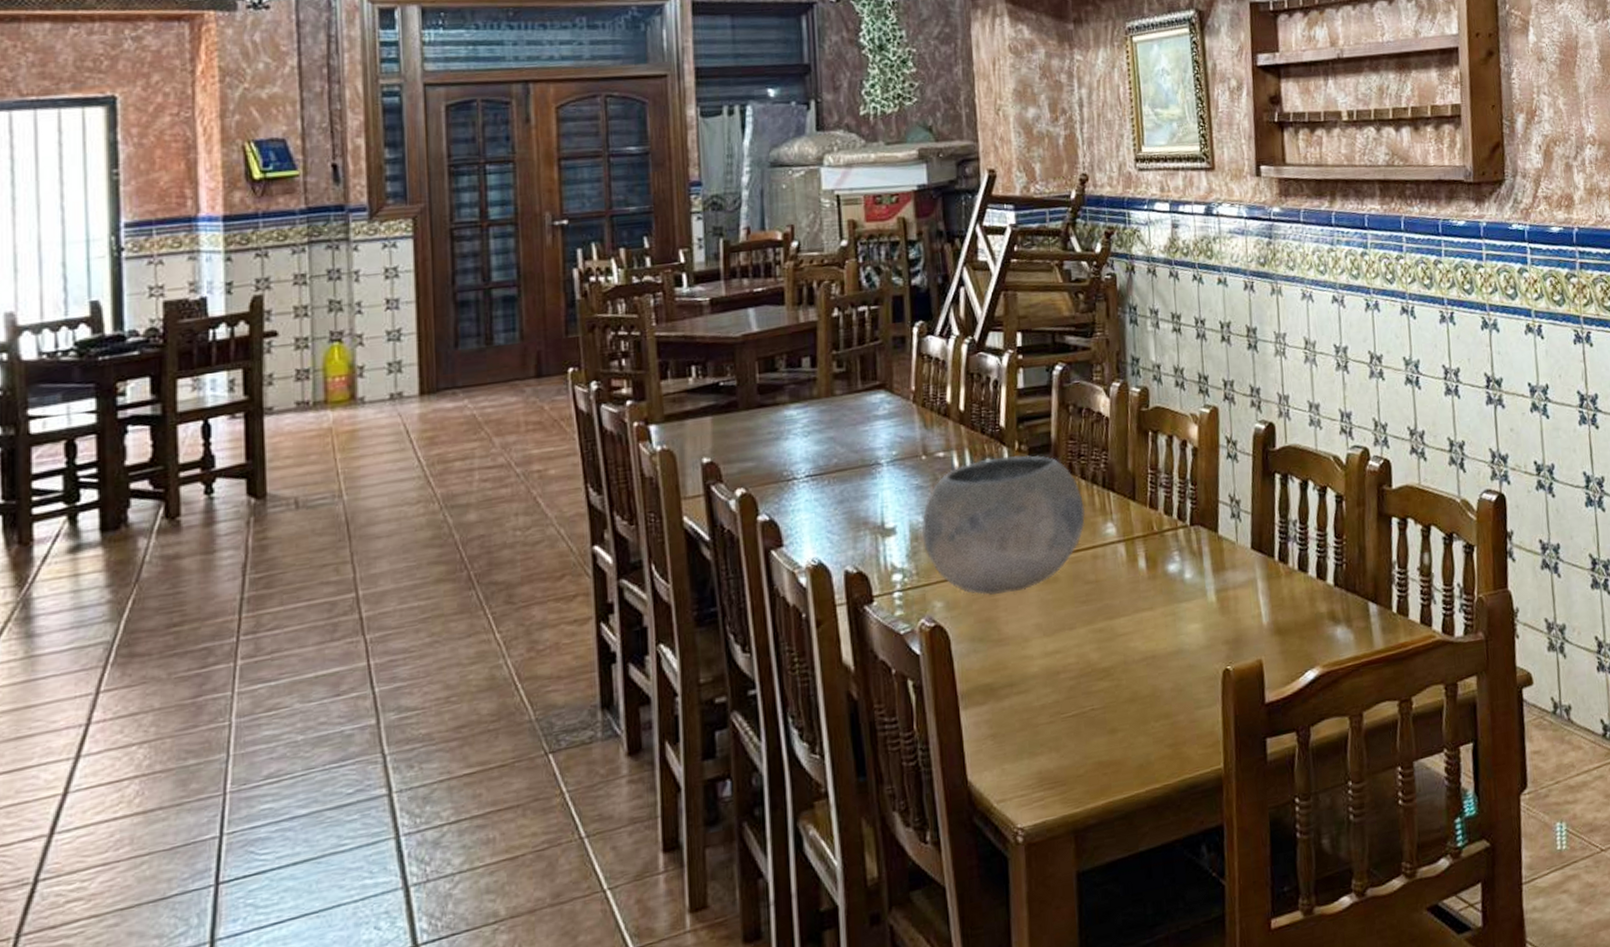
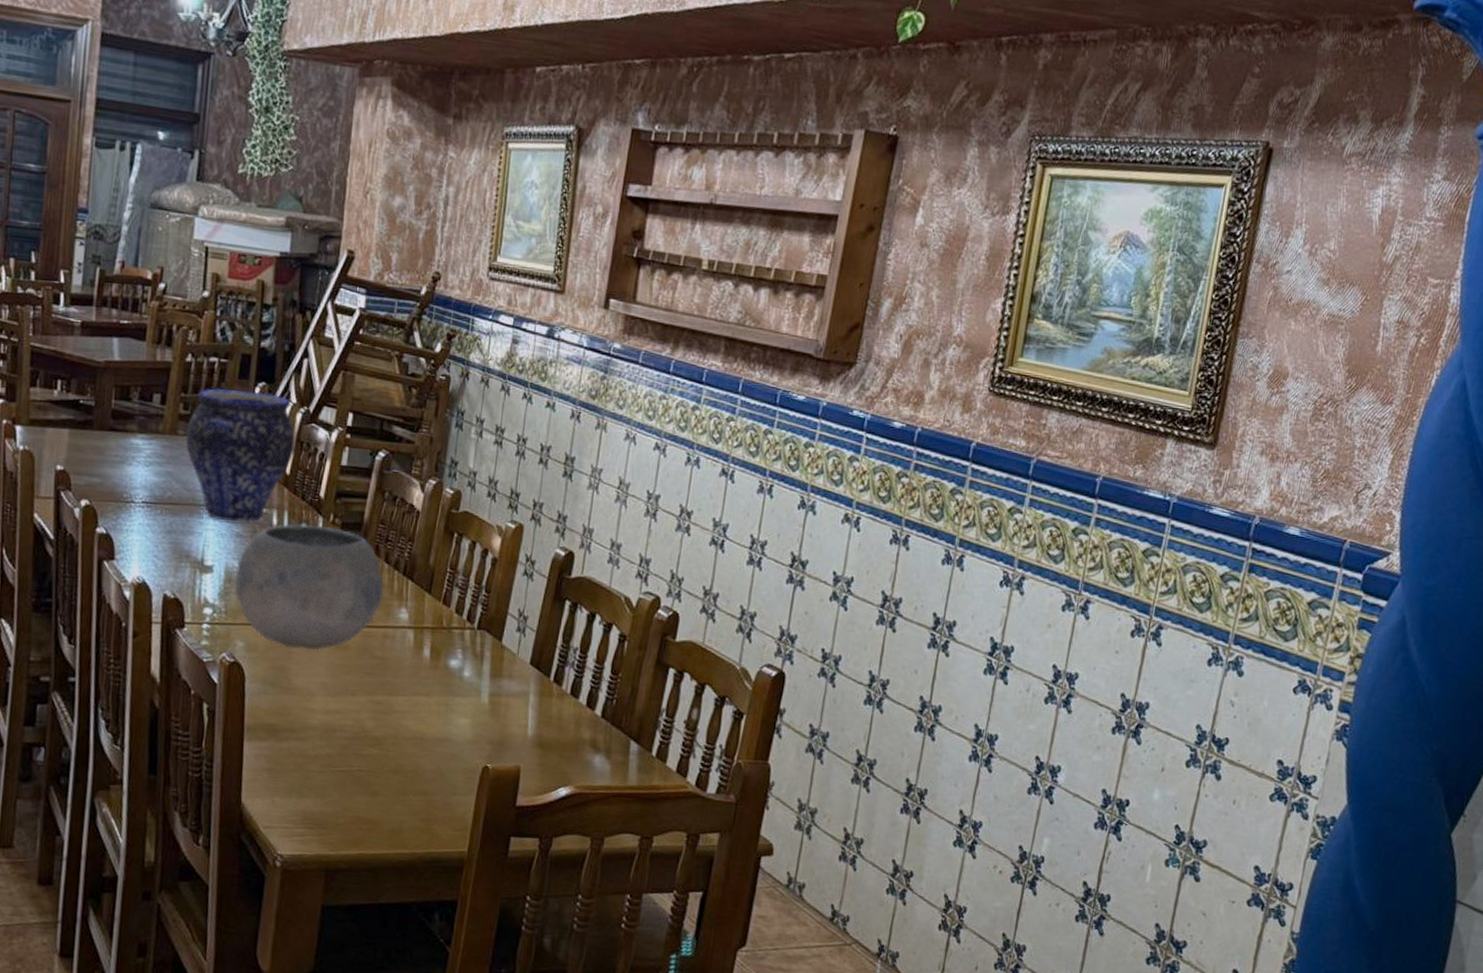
vase: none [844,331,966,477] -> present [185,388,296,523]

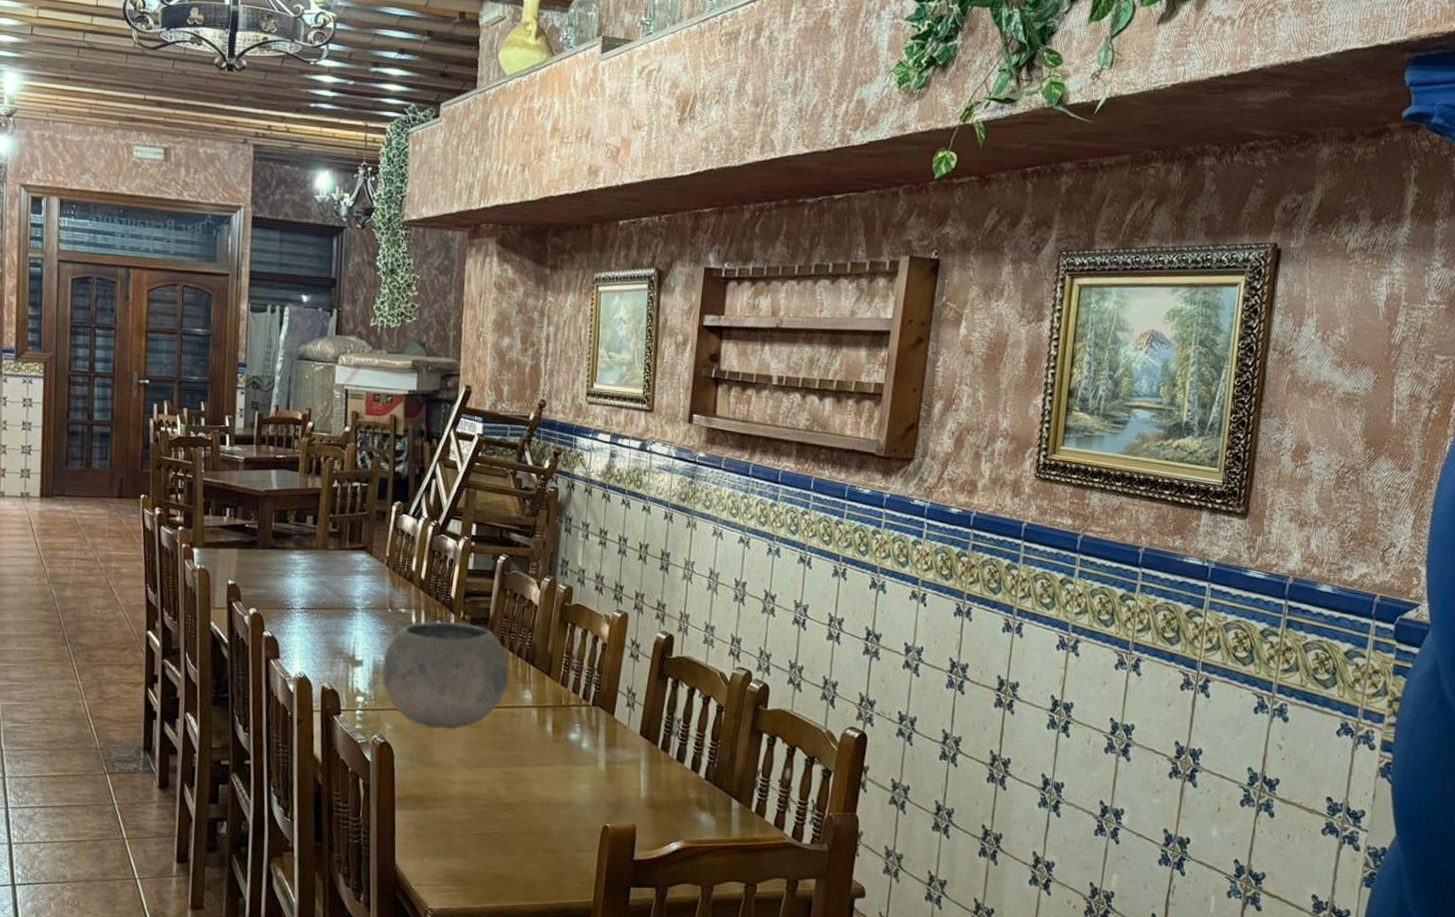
vase: present [185,388,296,523] -> none [335,508,428,622]

